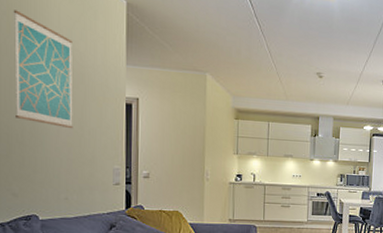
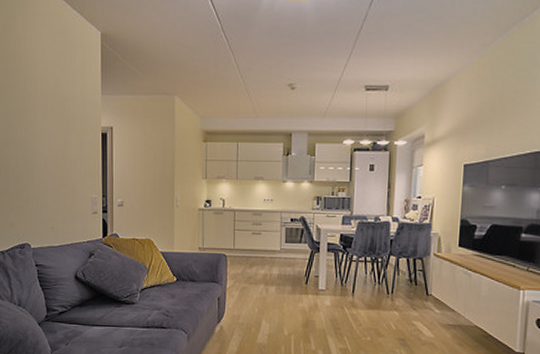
wall art: present [13,10,73,129] -> none [8,53,57,161]

